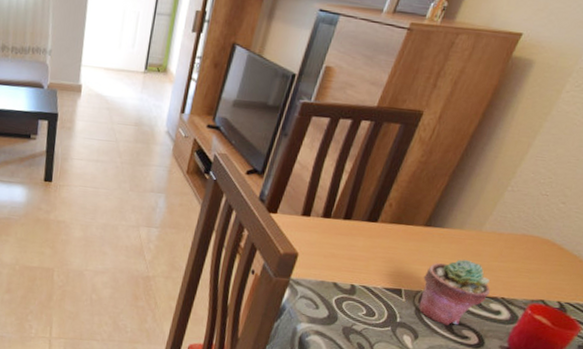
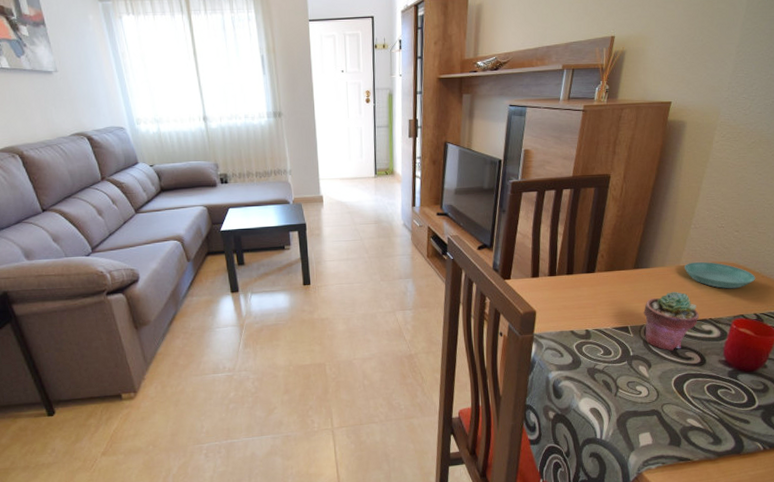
saucer: none [486,230,572,270] -> present [684,261,756,289]

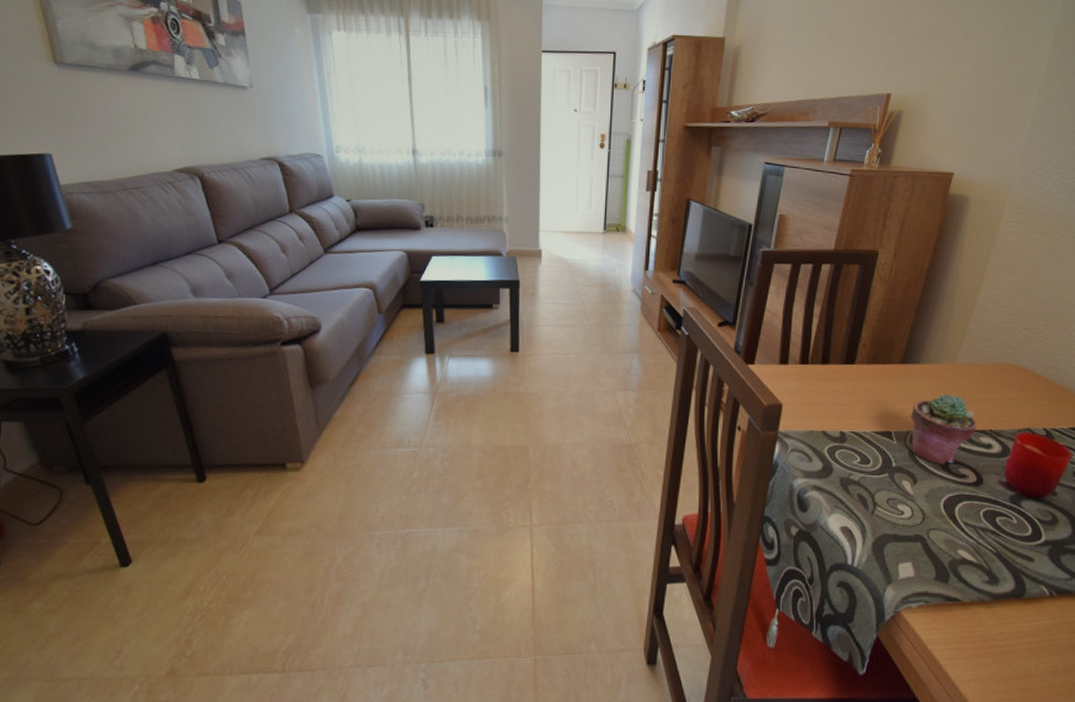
saucer: present [684,261,756,289] -> none [961,361,1046,397]

